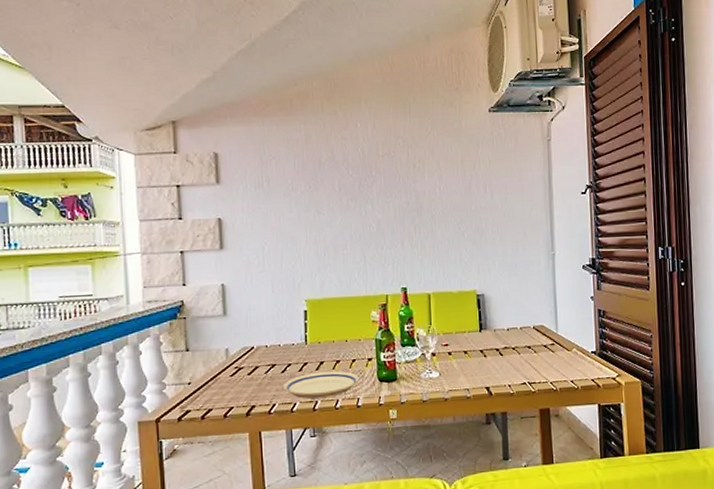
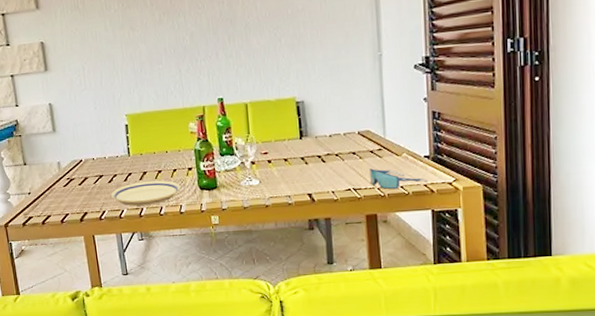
sunglasses: none [542,363,595,384] -> present [368,169,428,190]

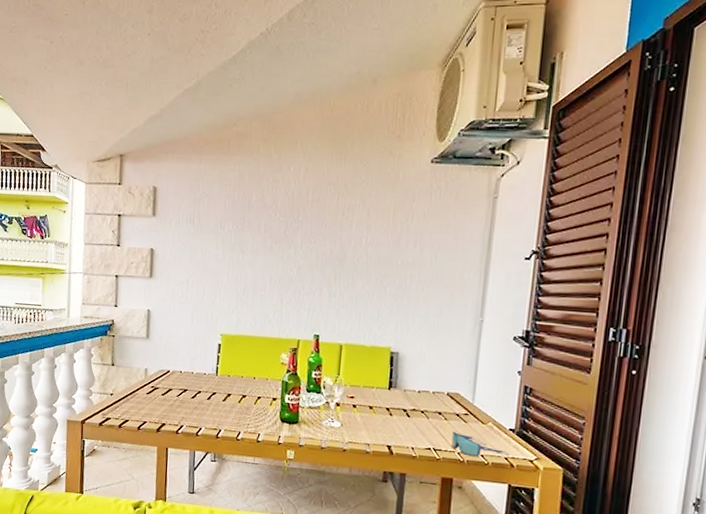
plate: present [111,180,181,206] -> none [192,403,262,428]

